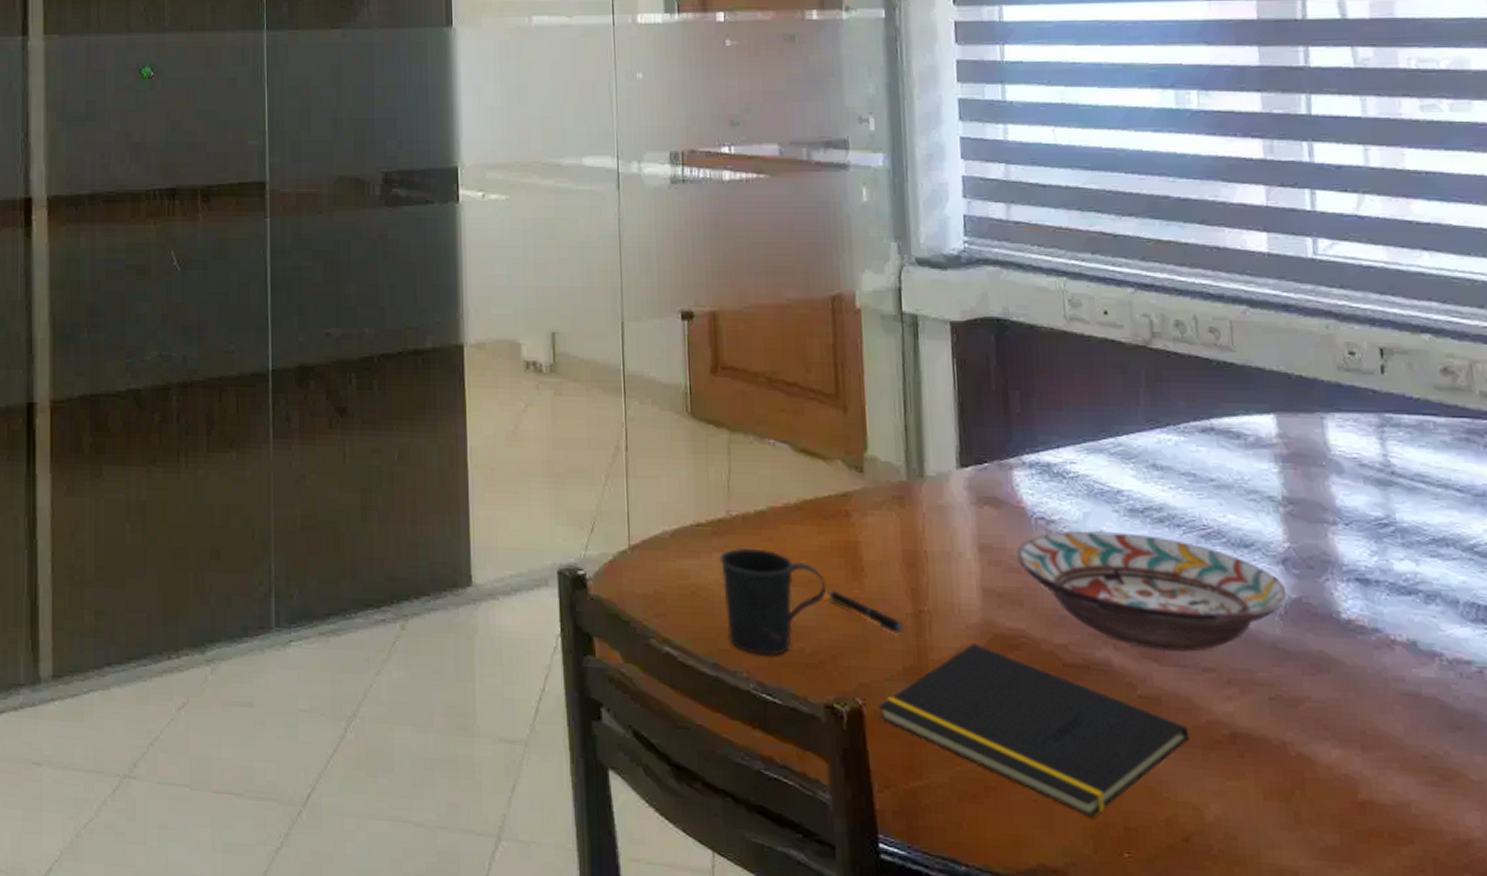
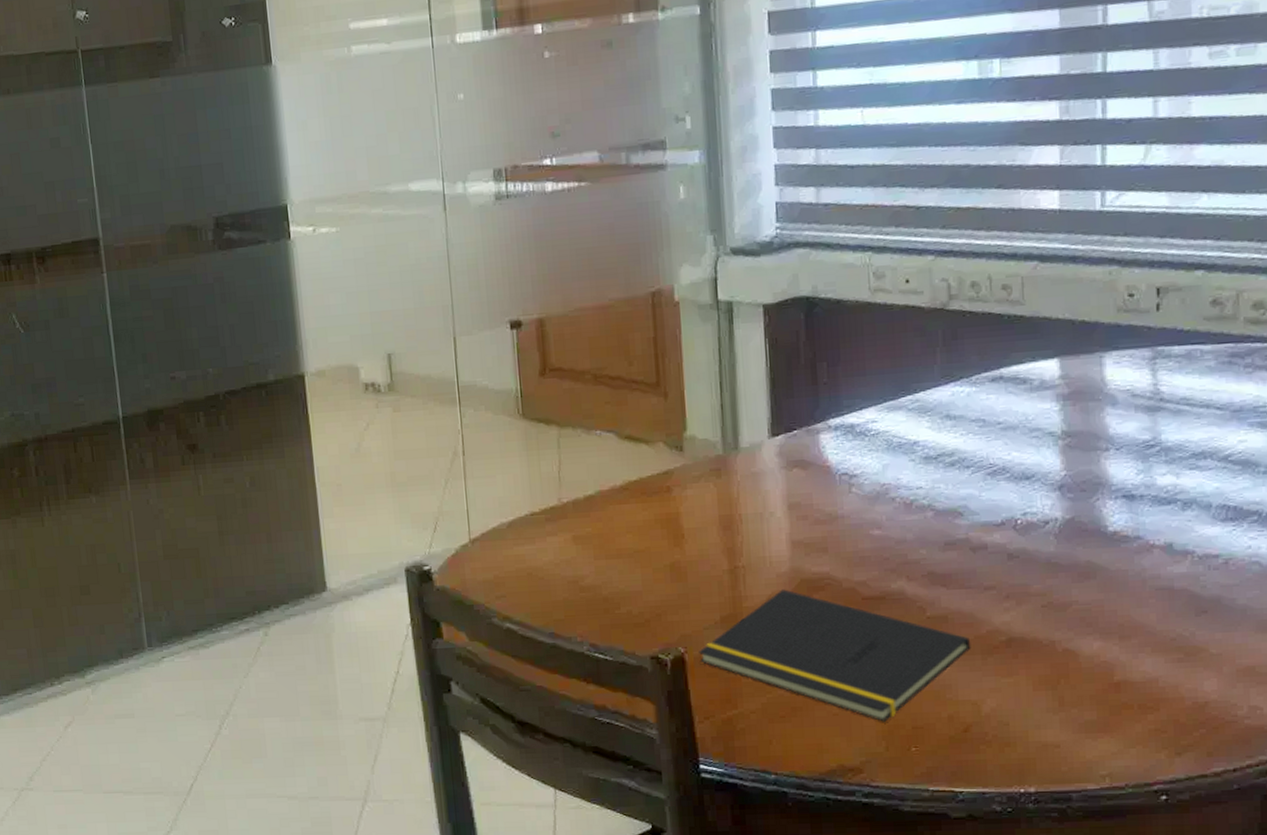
mug: present [719,547,827,656] -> none [552,529,651,621]
pen: present [826,591,905,634] -> none [650,558,722,589]
decorative bowl: present [1017,531,1288,652] -> none [822,478,1062,577]

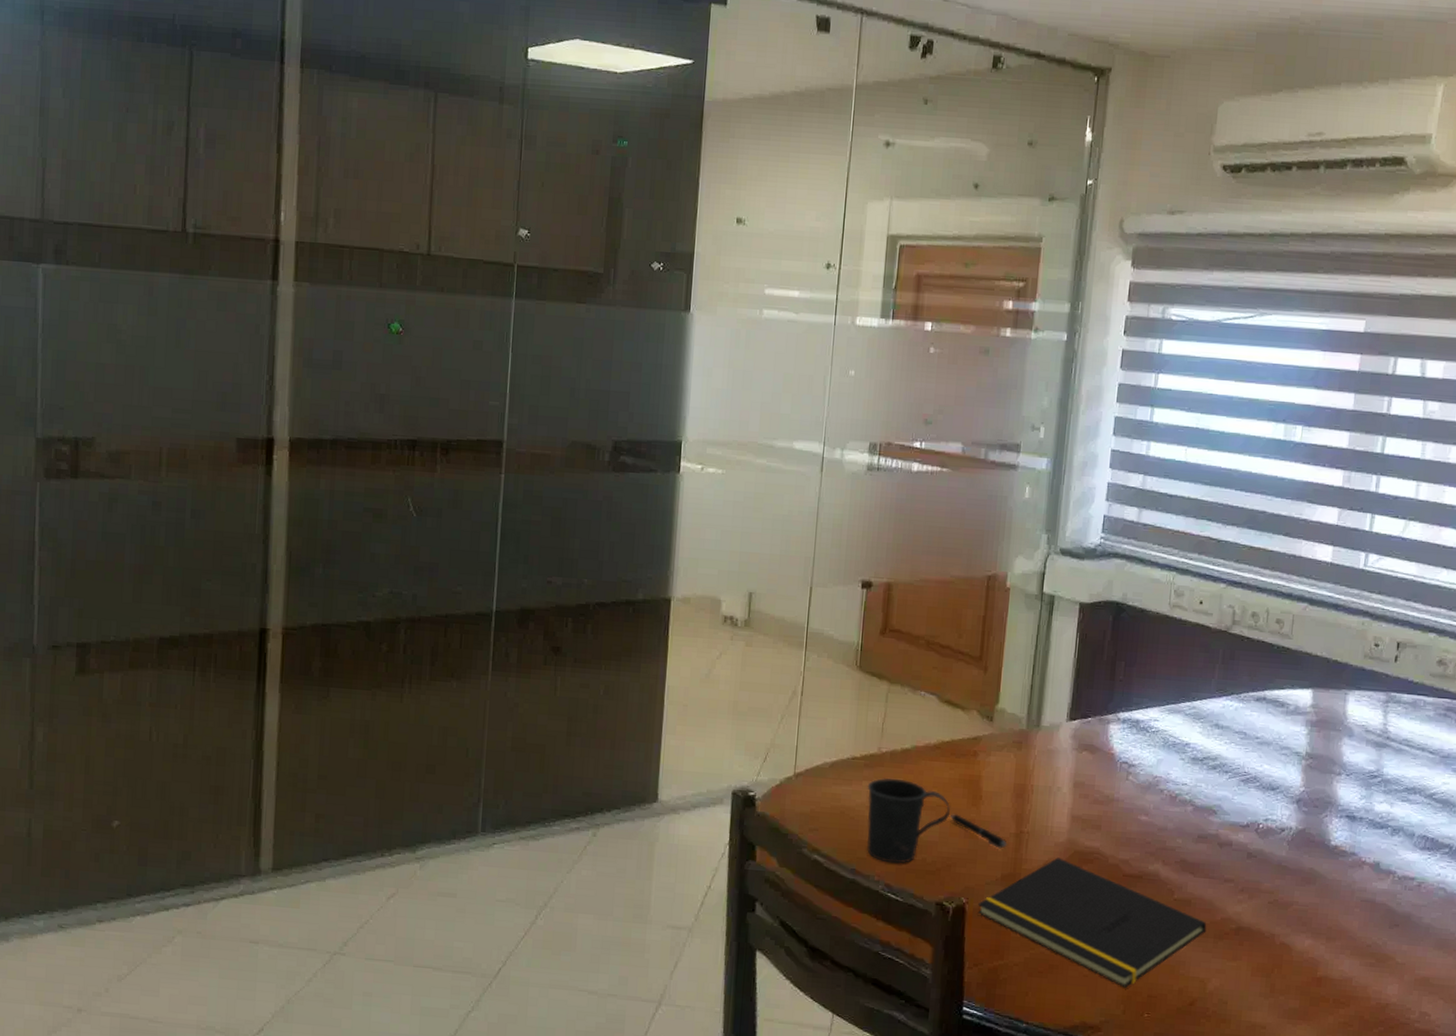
mug: none [552,529,651,621] -> present [867,777,951,864]
pen: none [650,558,722,589] -> present [949,814,1007,849]

